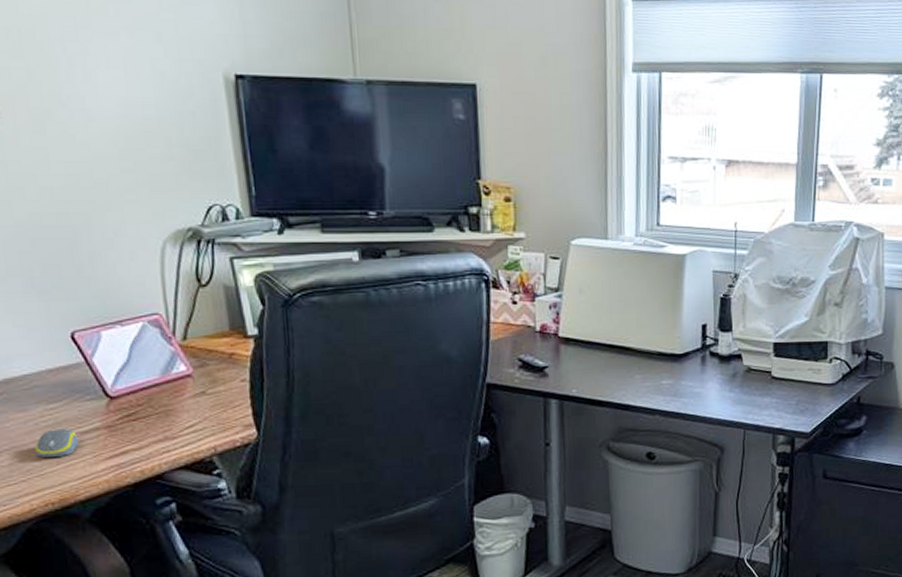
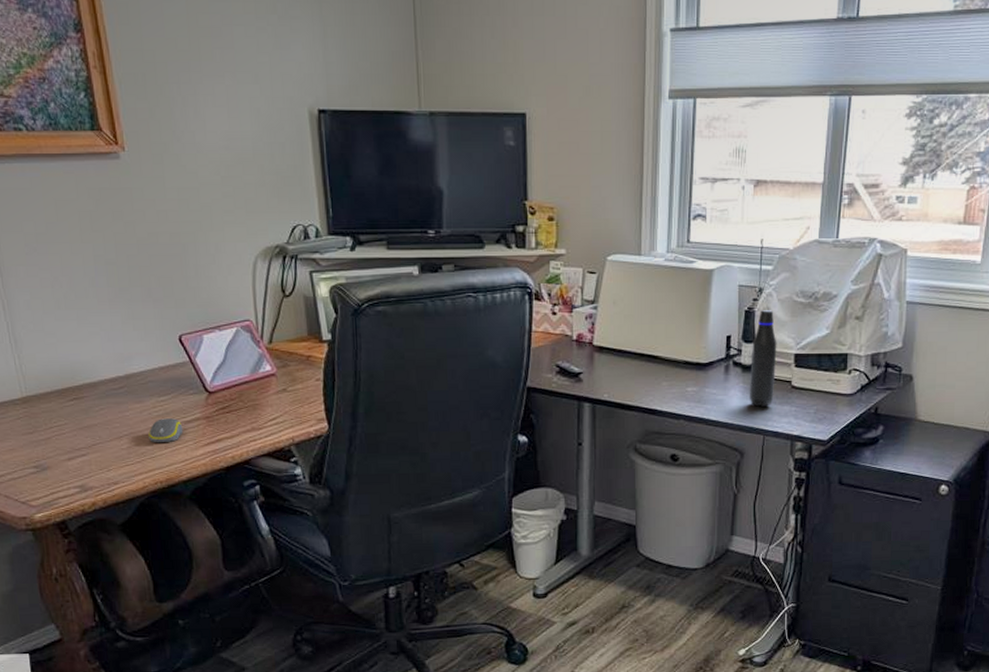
water bottle: none [727,297,755,399] -> present [749,310,777,407]

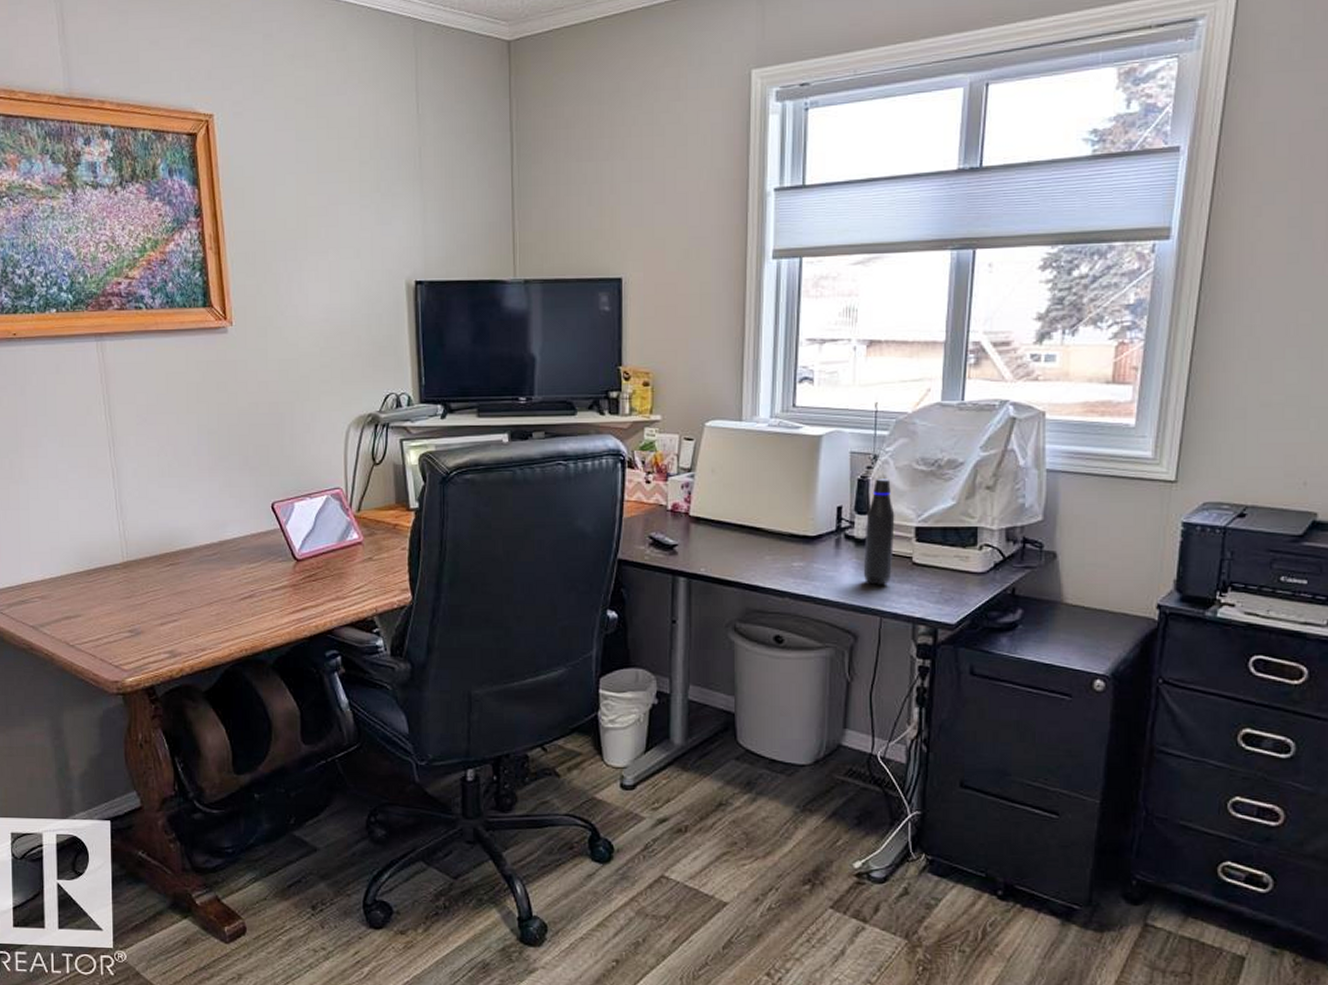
computer mouse: present [148,418,183,442] -> none [237,586,270,609]

